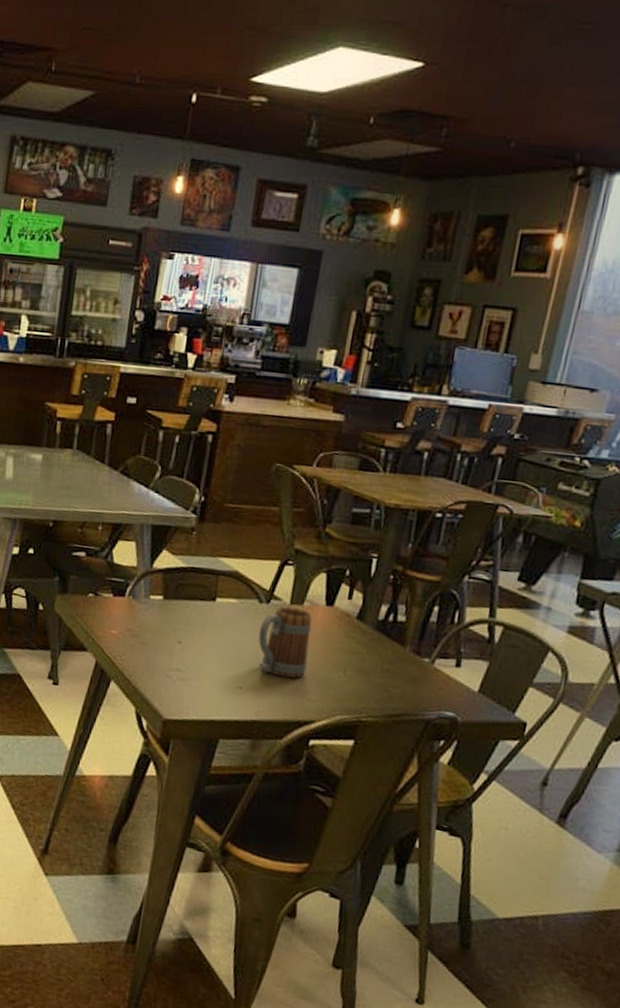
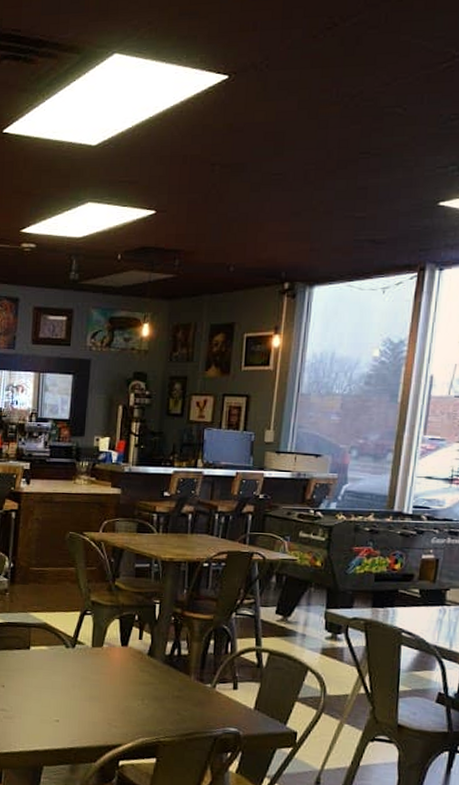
mug: present [258,606,312,679] -> none [68,649,112,710]

